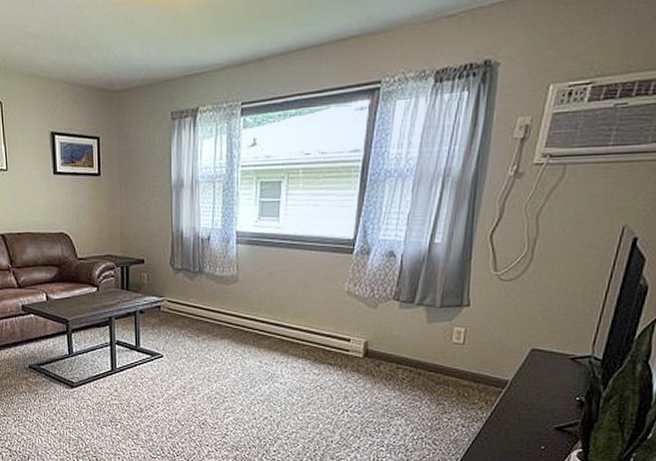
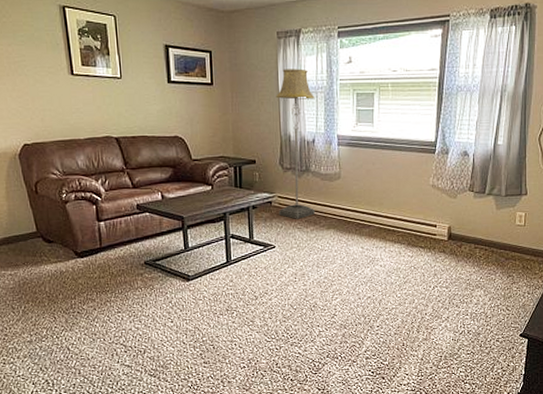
floor lamp: none [167,154,212,326] -> present [276,69,316,219]

